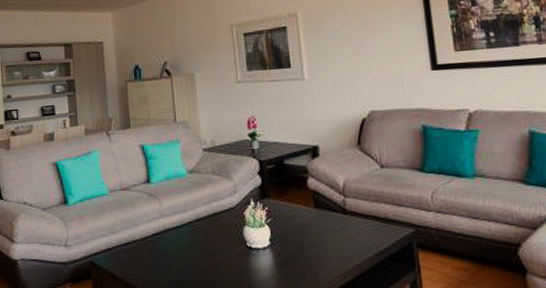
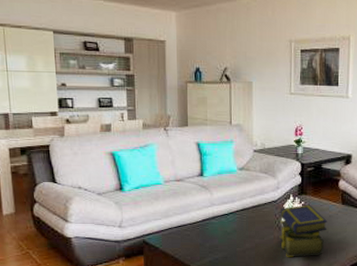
stack of books: none [240,210,301,280] -> present [279,204,328,258]

